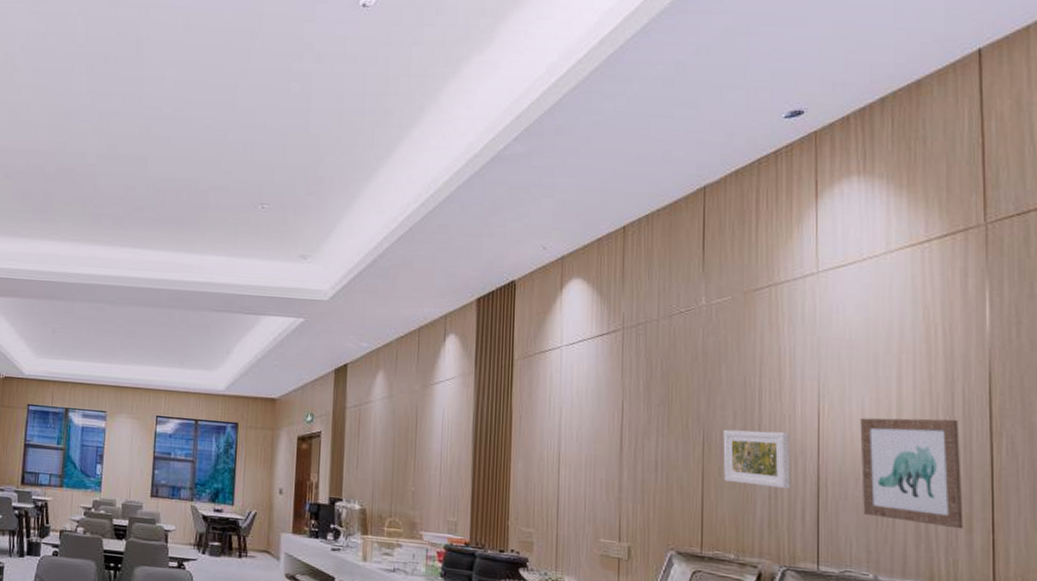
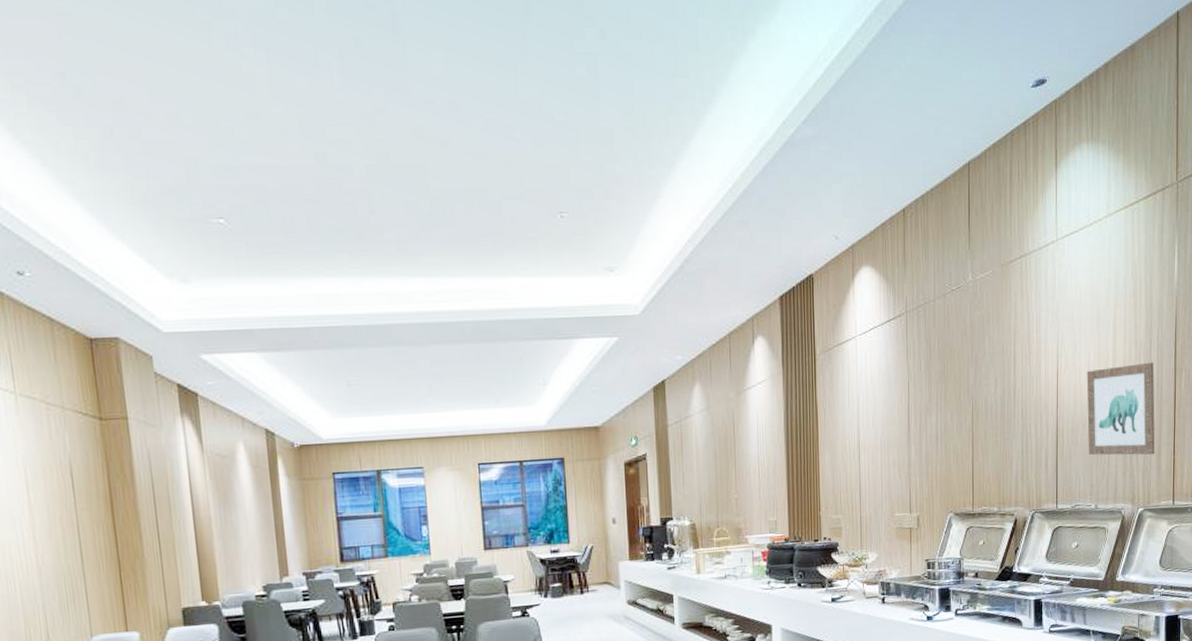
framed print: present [723,429,791,490] -> none [987,392,1037,444]

